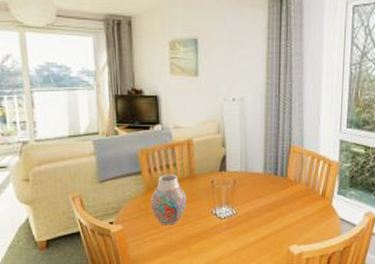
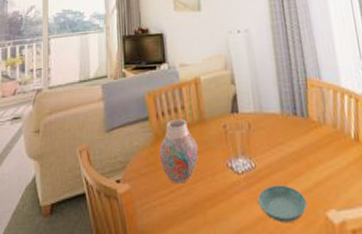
saucer: none [235,227,275,254] -> present [258,185,307,224]

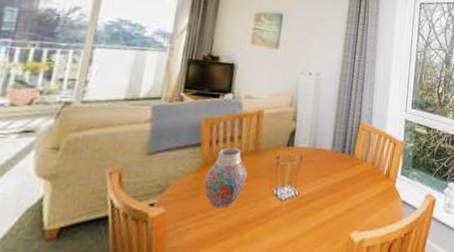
saucer: present [258,185,307,224] -> none [294,210,336,243]

